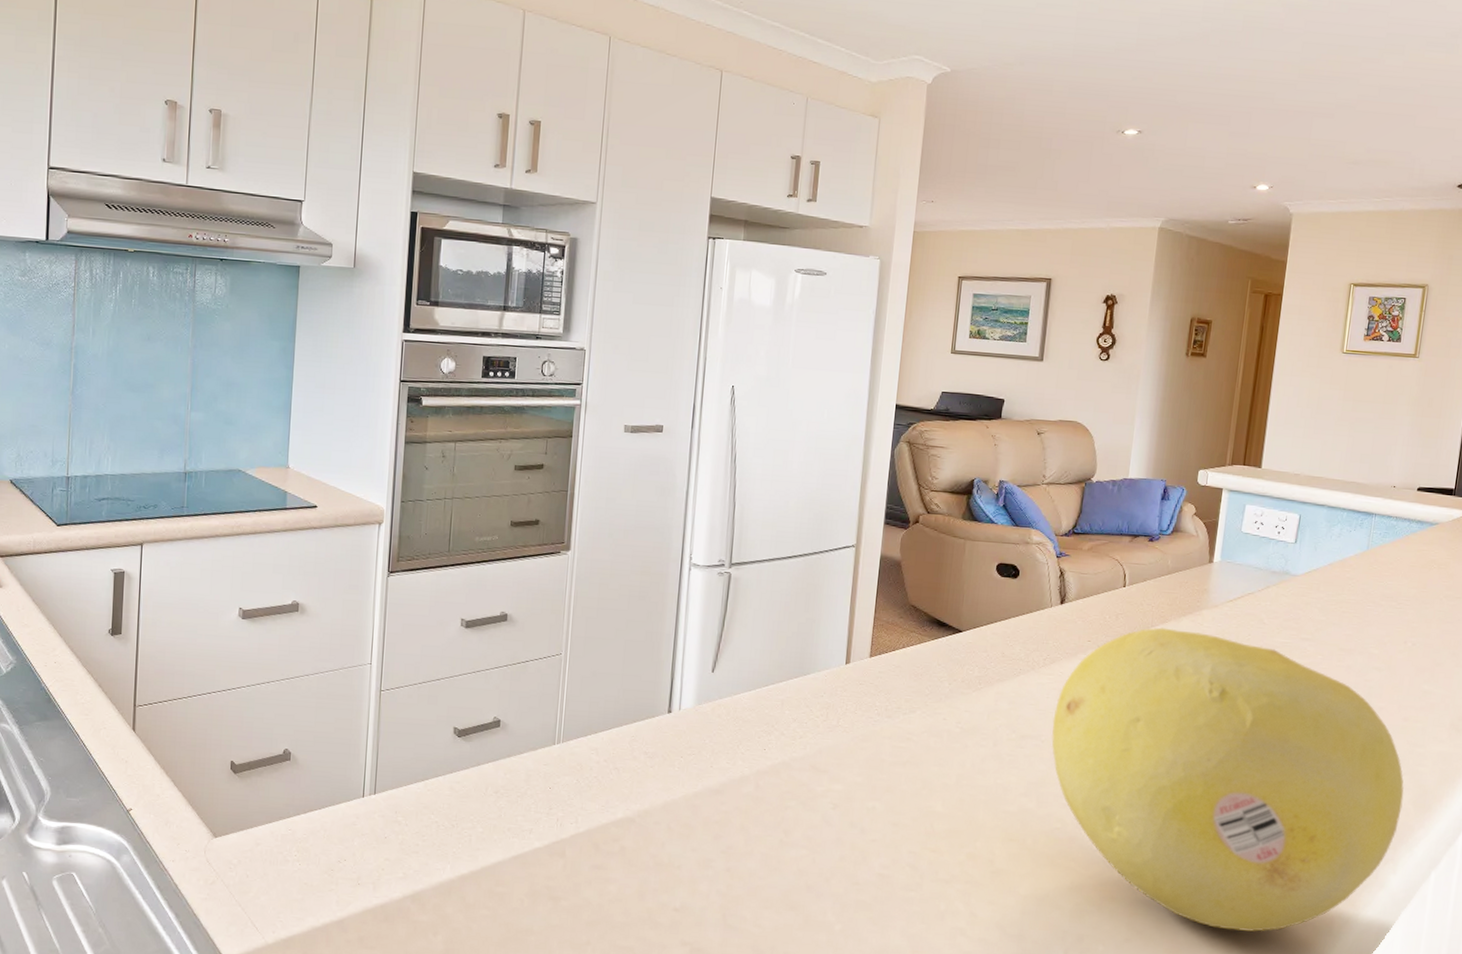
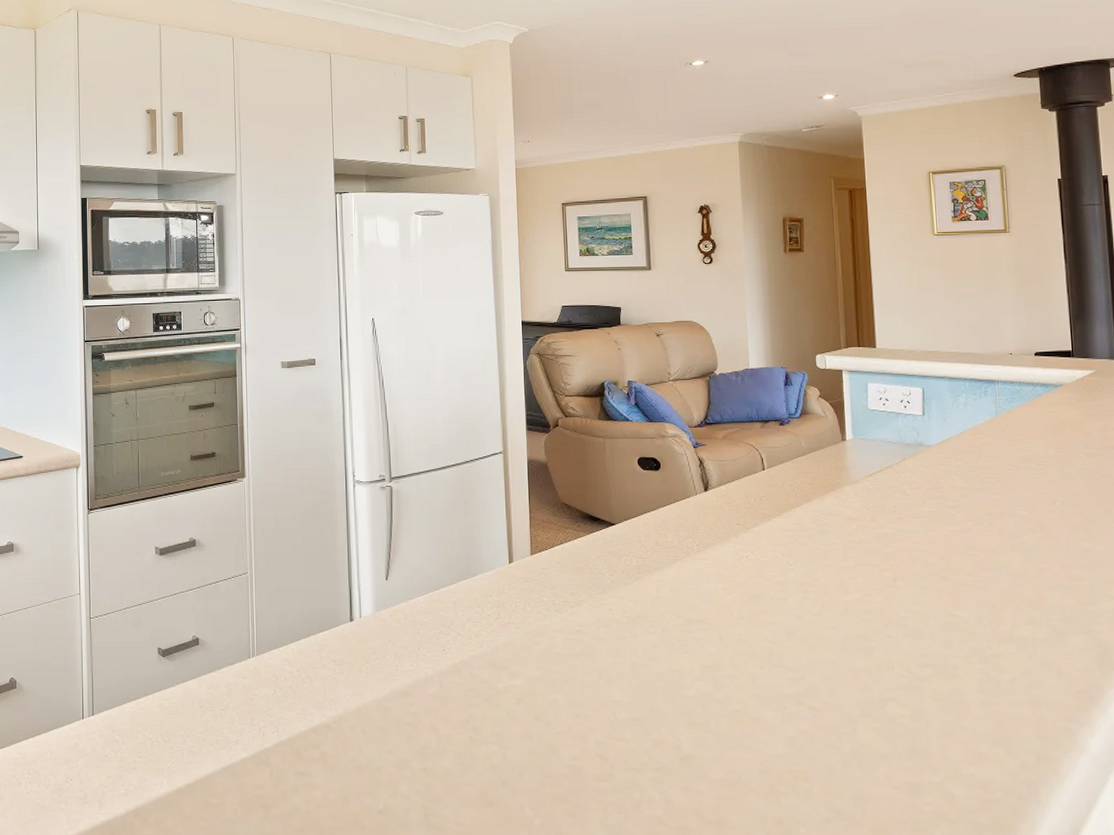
fruit: present [1051,627,1404,932] -> none [715,506,1087,805]

